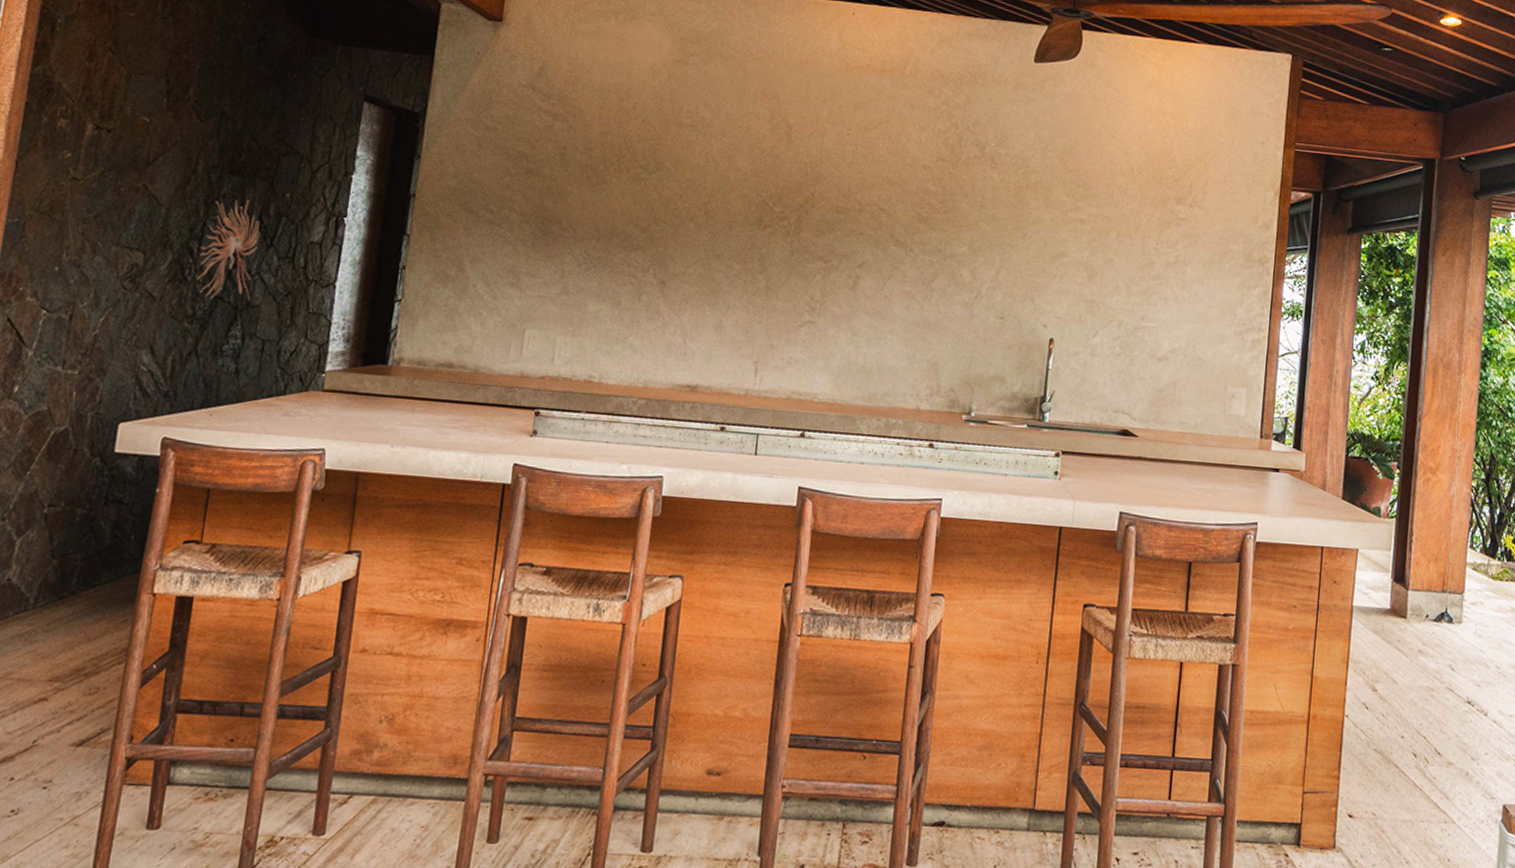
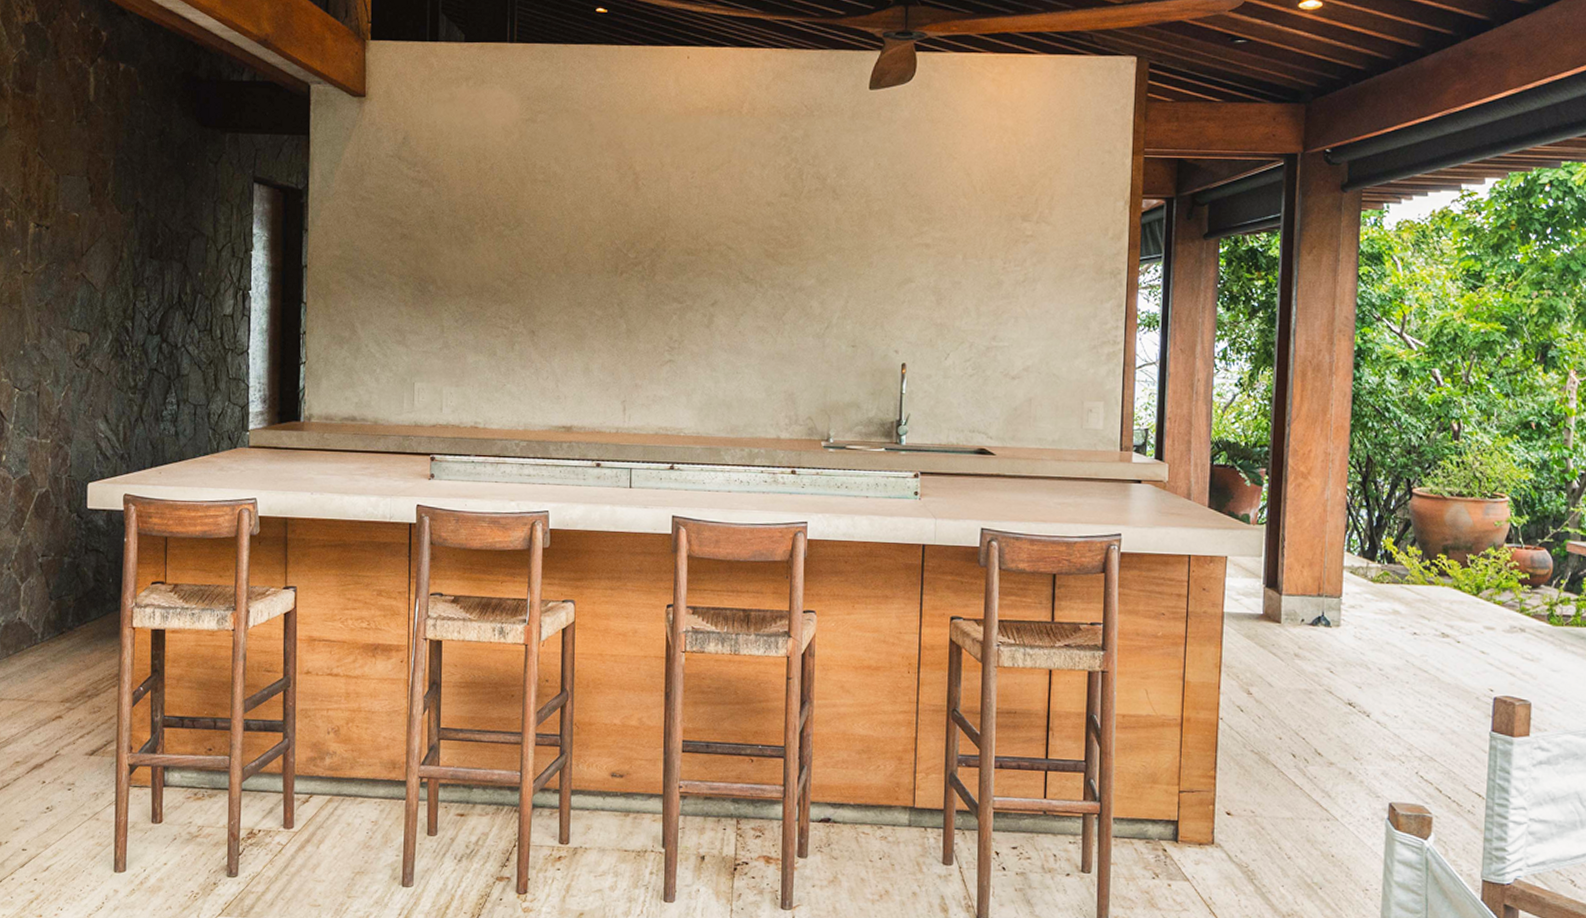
wall sculpture: present [197,200,260,301] -> none [134,281,181,371]

